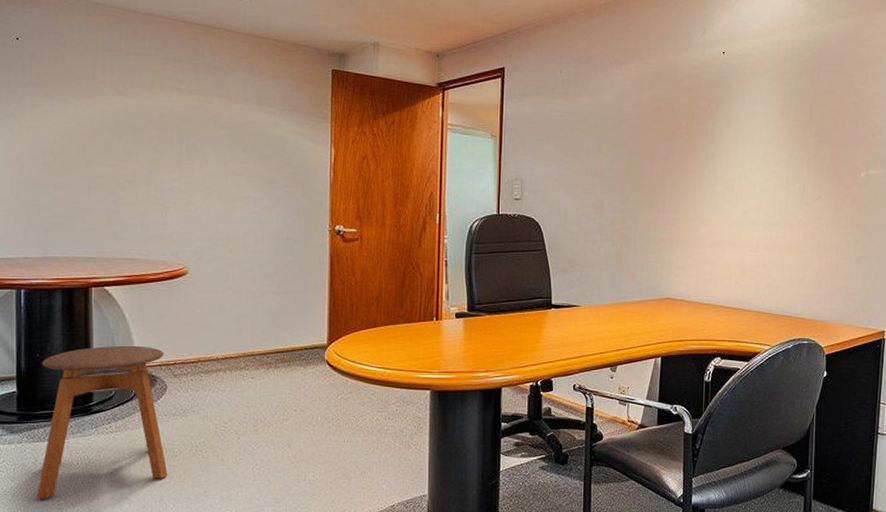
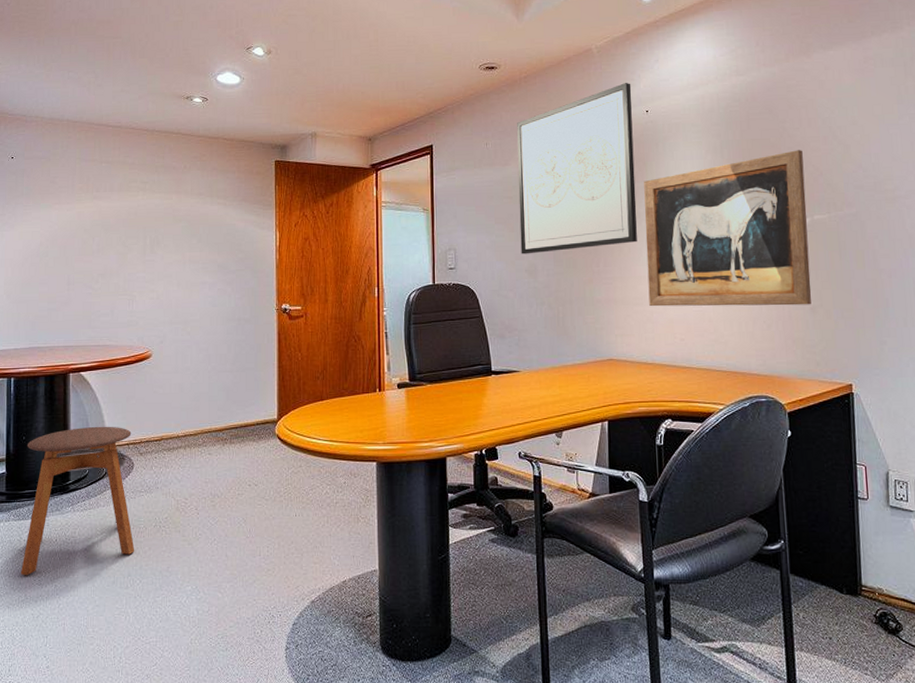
wall art: none [588,21,711,190] -> present [517,83,637,255]
wall art: none [709,105,865,256] -> present [644,150,811,307]

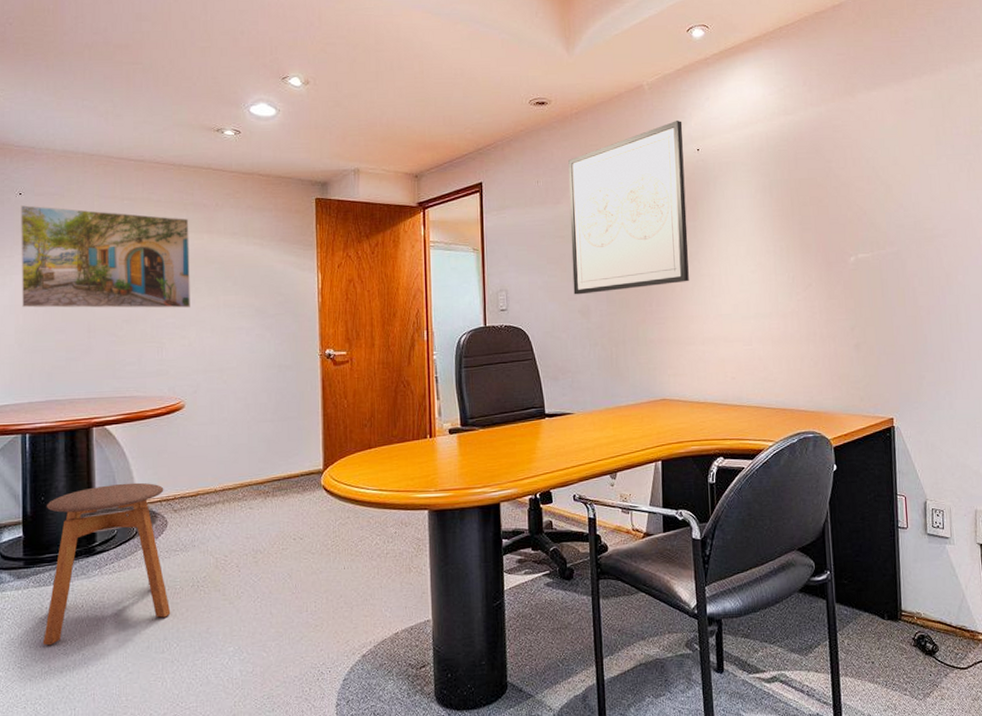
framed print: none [11,168,160,264] -> present [21,205,190,309]
wall art: present [644,150,811,307] -> none [695,189,856,346]

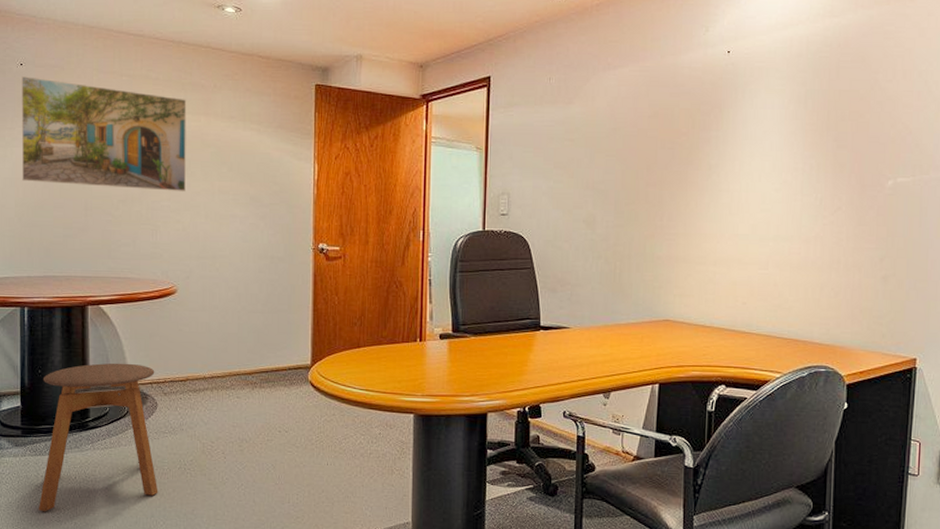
wall art: present [568,121,689,295] -> none [579,18,714,204]

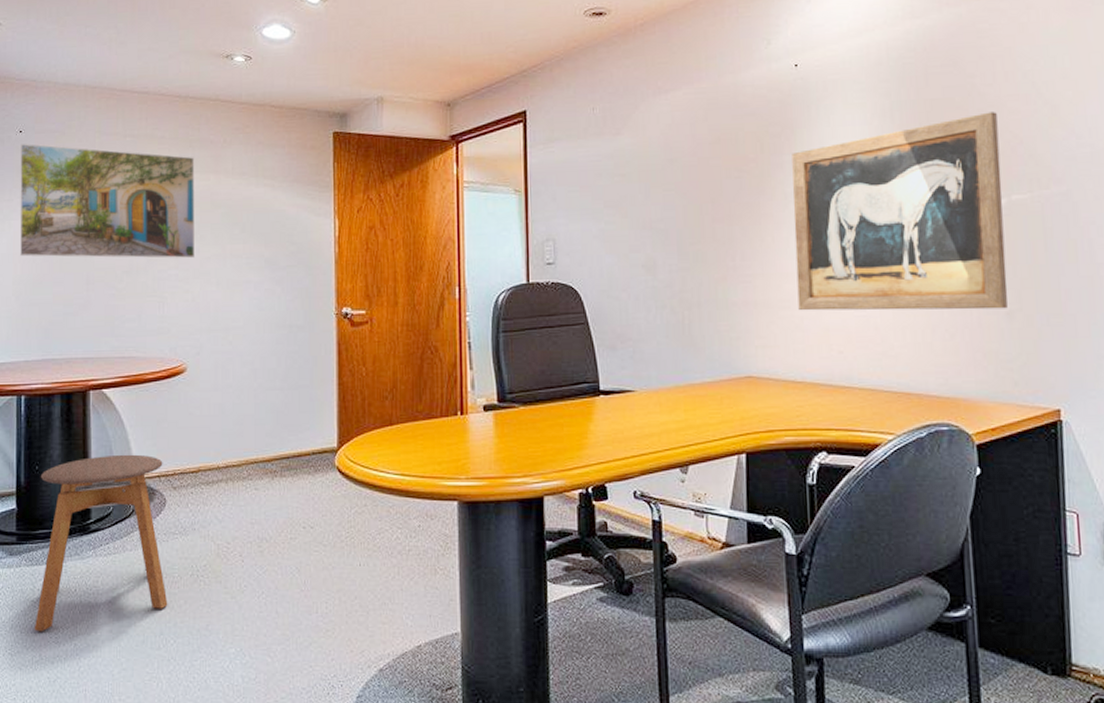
wall art: none [712,105,893,274] -> present [792,112,1008,311]

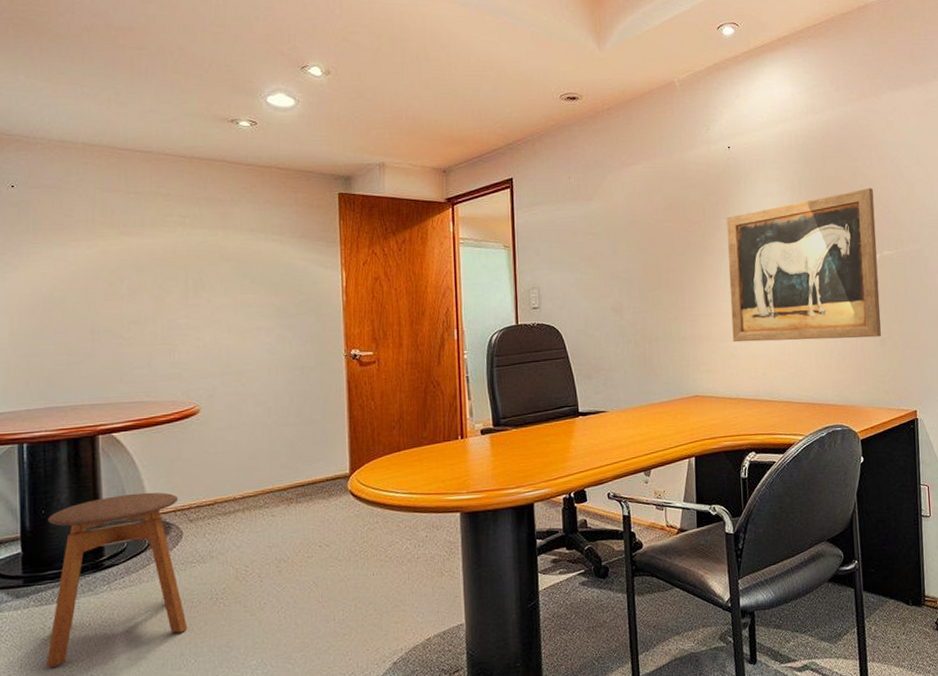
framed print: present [20,144,195,259] -> none [13,198,205,309]

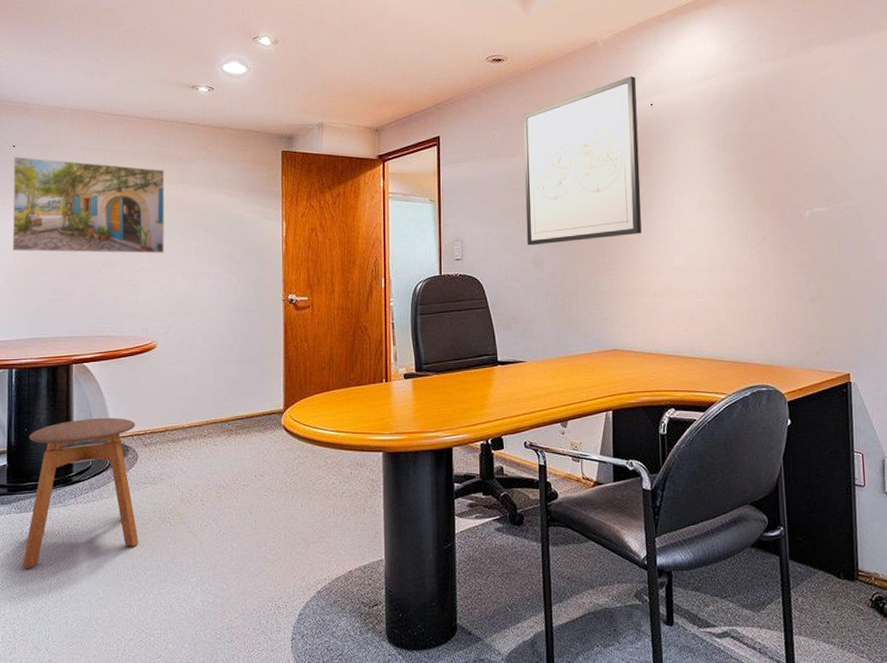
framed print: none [13,198,205,309] -> present [12,156,165,254]
wall art: none [600,118,721,292] -> present [523,76,642,246]
wall art: present [726,188,881,343] -> none [648,144,811,298]

